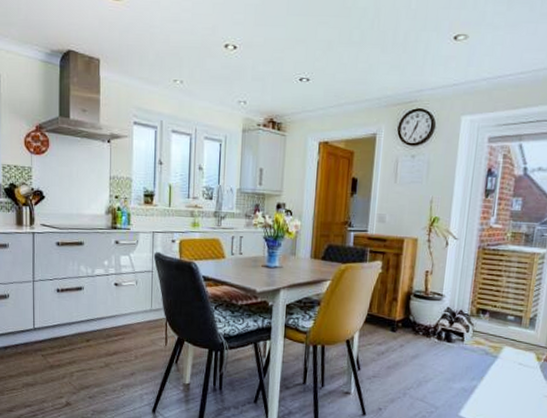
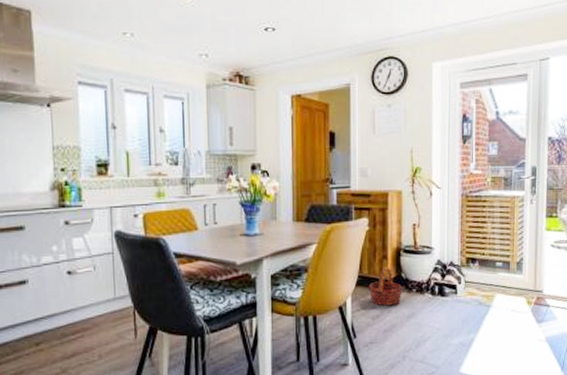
basket: none [376,308,410,345] -> present [368,266,403,306]

